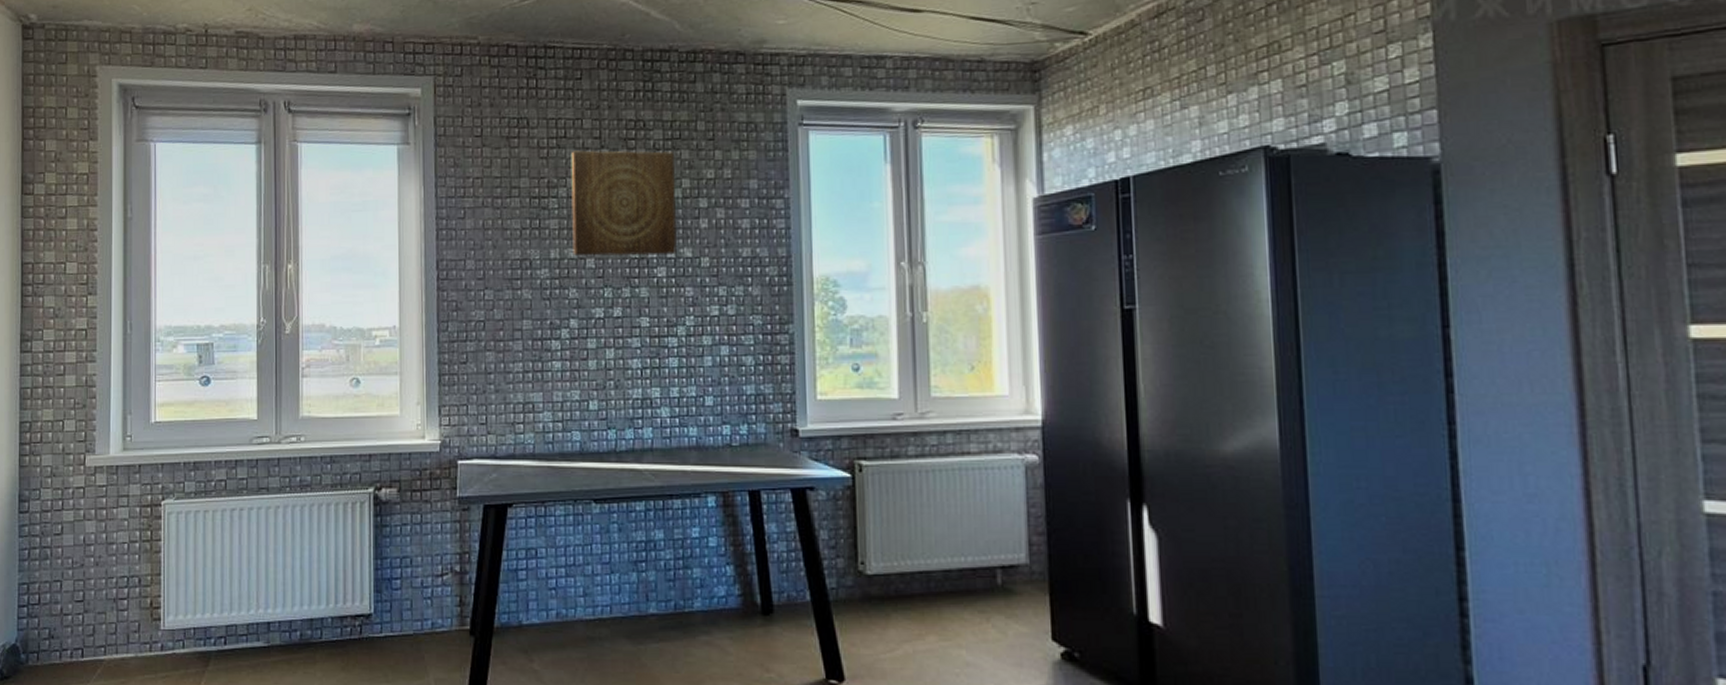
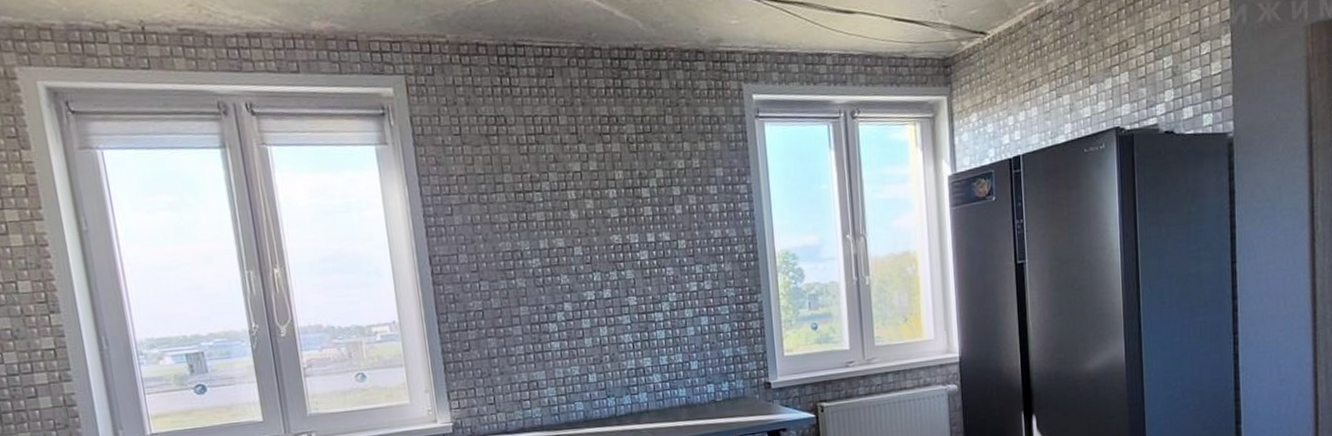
wall art: present [570,150,677,256] -> none [550,145,656,245]

